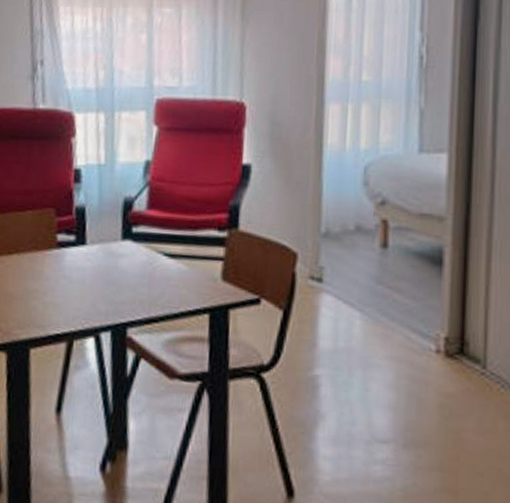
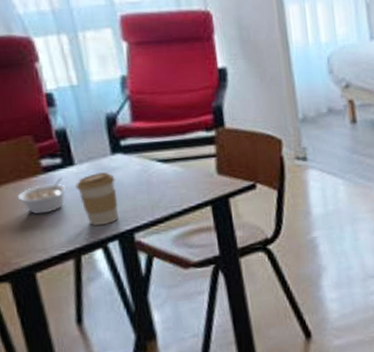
legume: none [30,255,75,289] -> present [17,178,68,214]
coffee cup: none [83,256,120,314] -> present [75,172,119,226]

